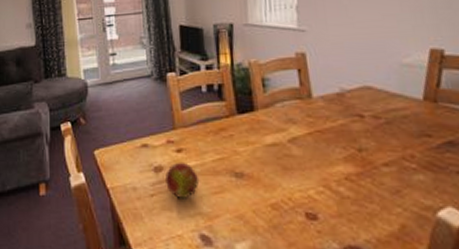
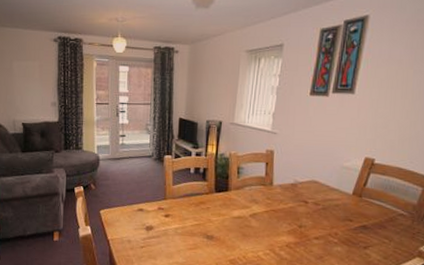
fruit: present [165,162,200,198] -> none [154,224,180,251]

